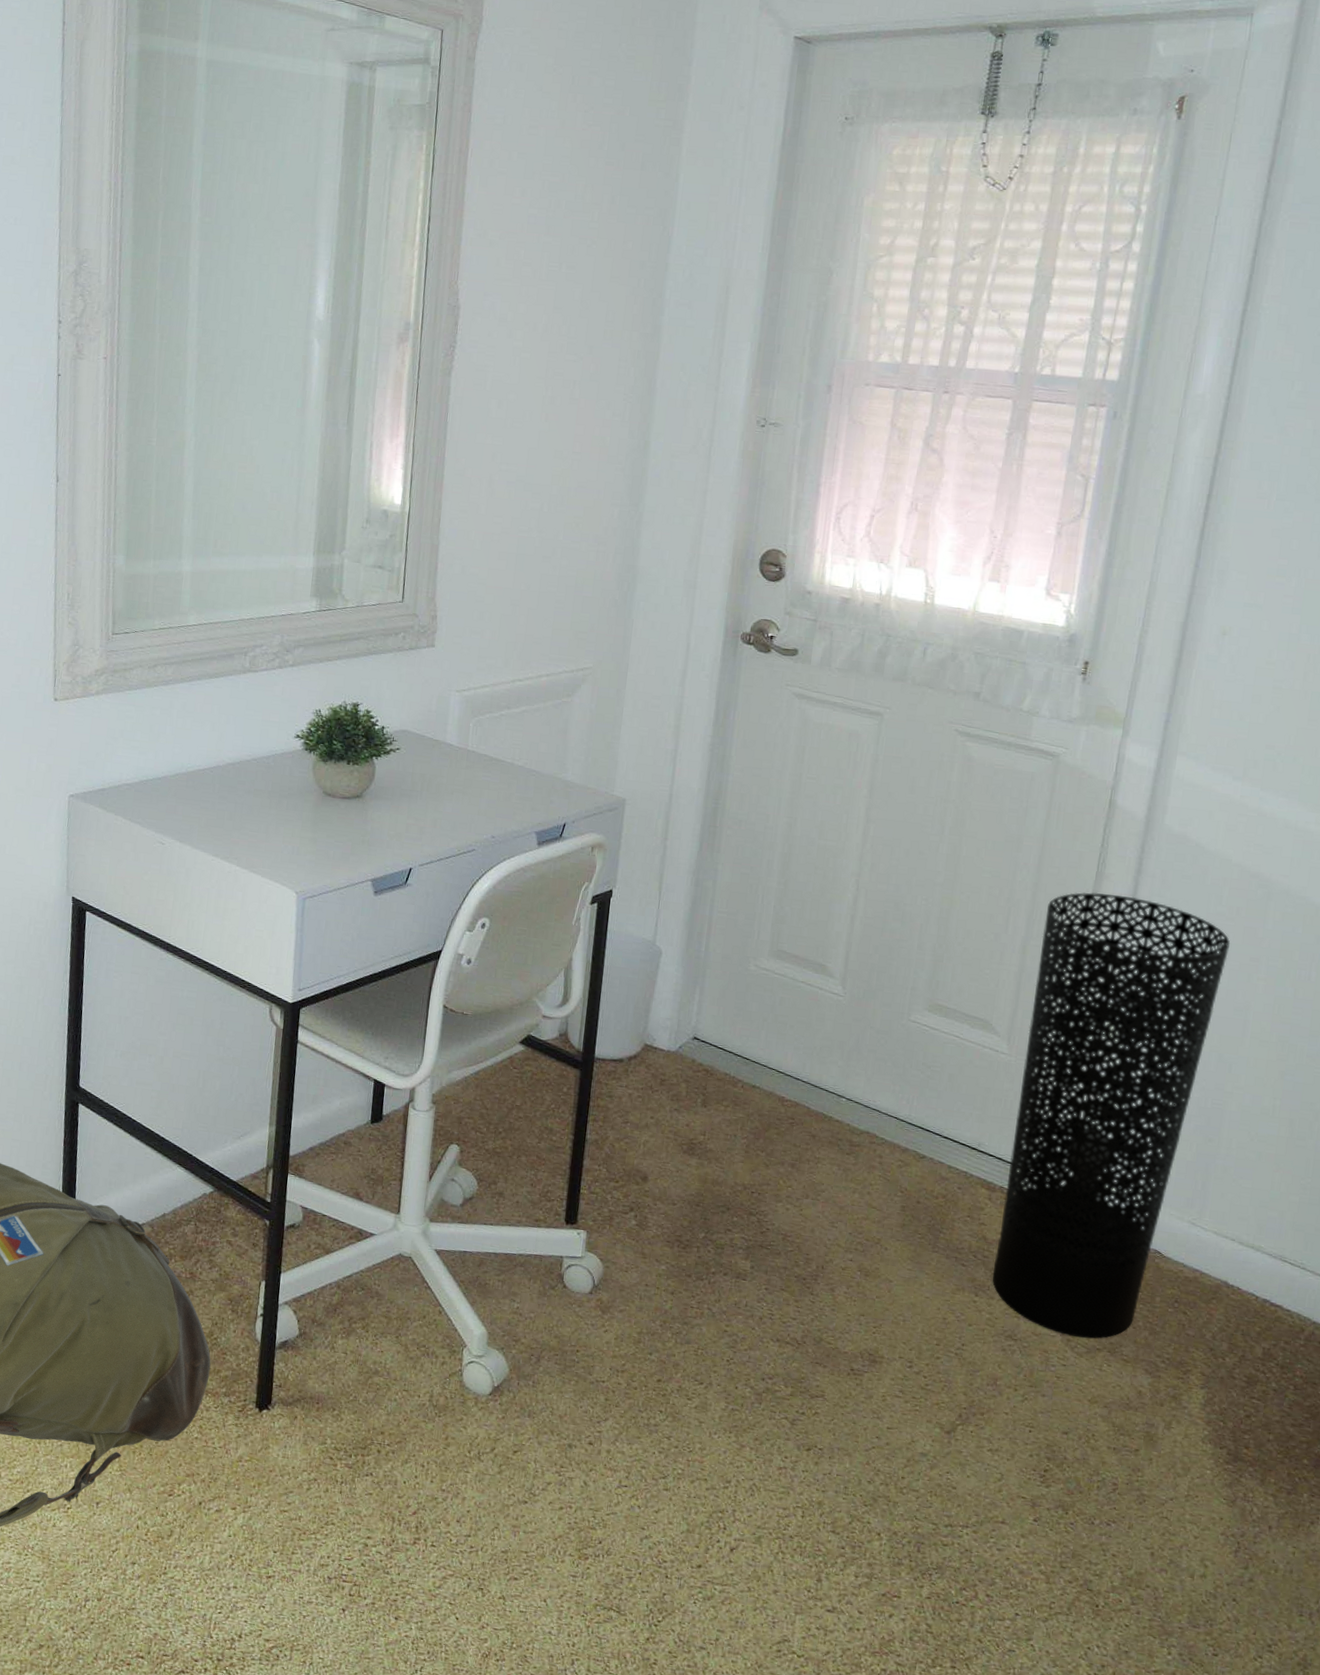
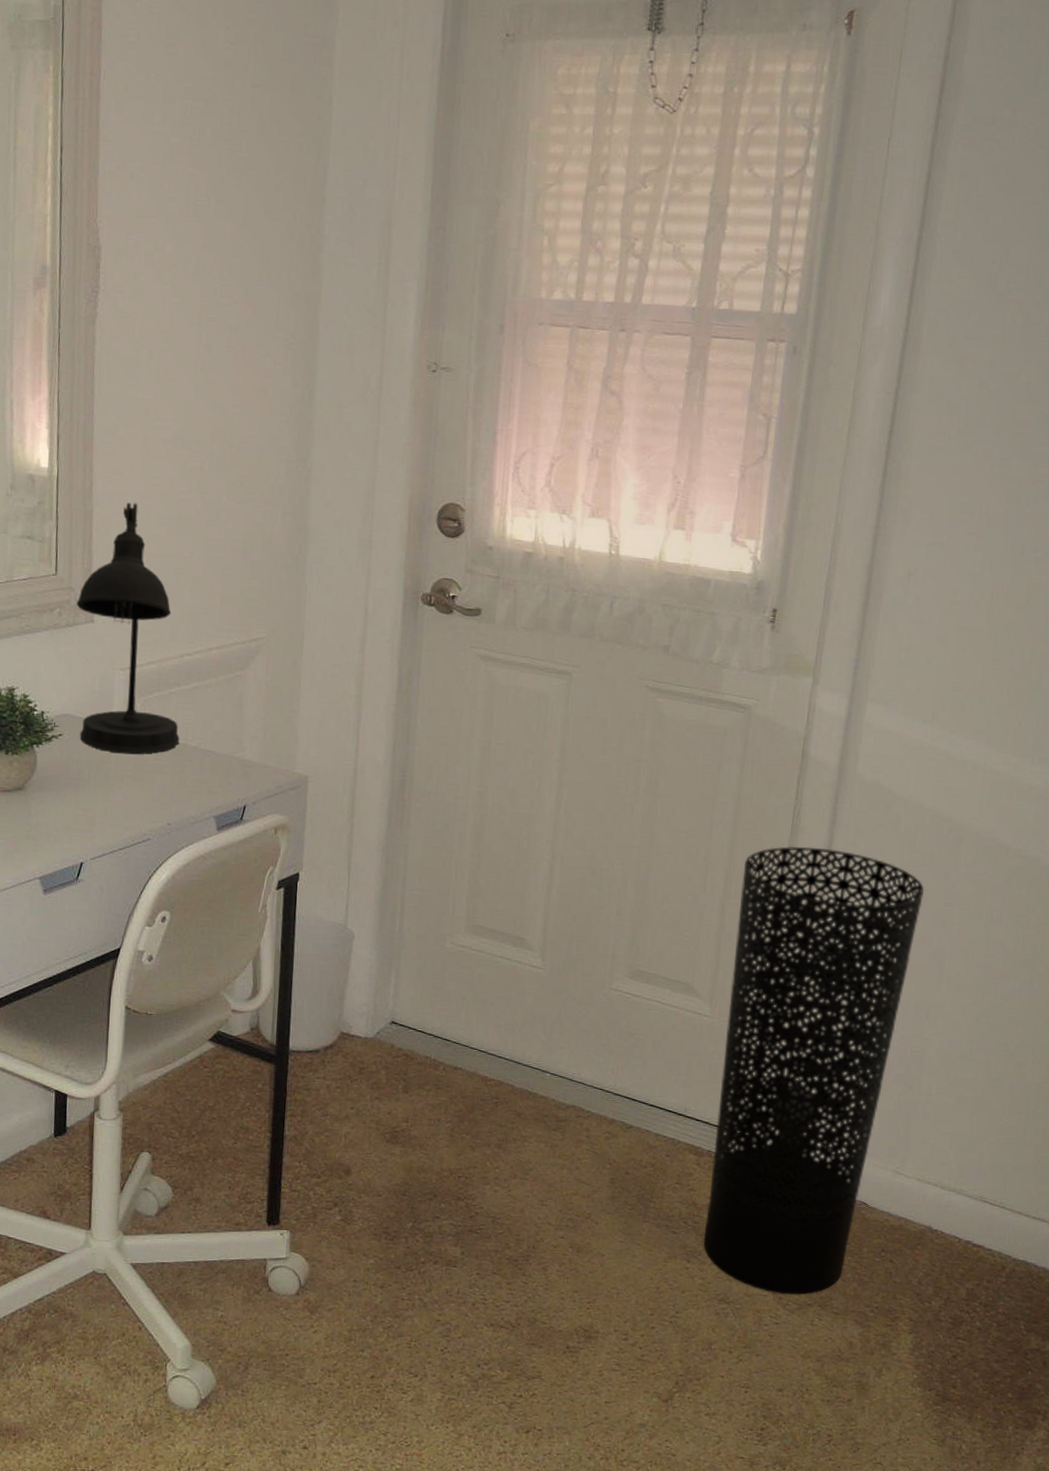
desk lamp: none [415,538,508,770] -> present [76,502,180,754]

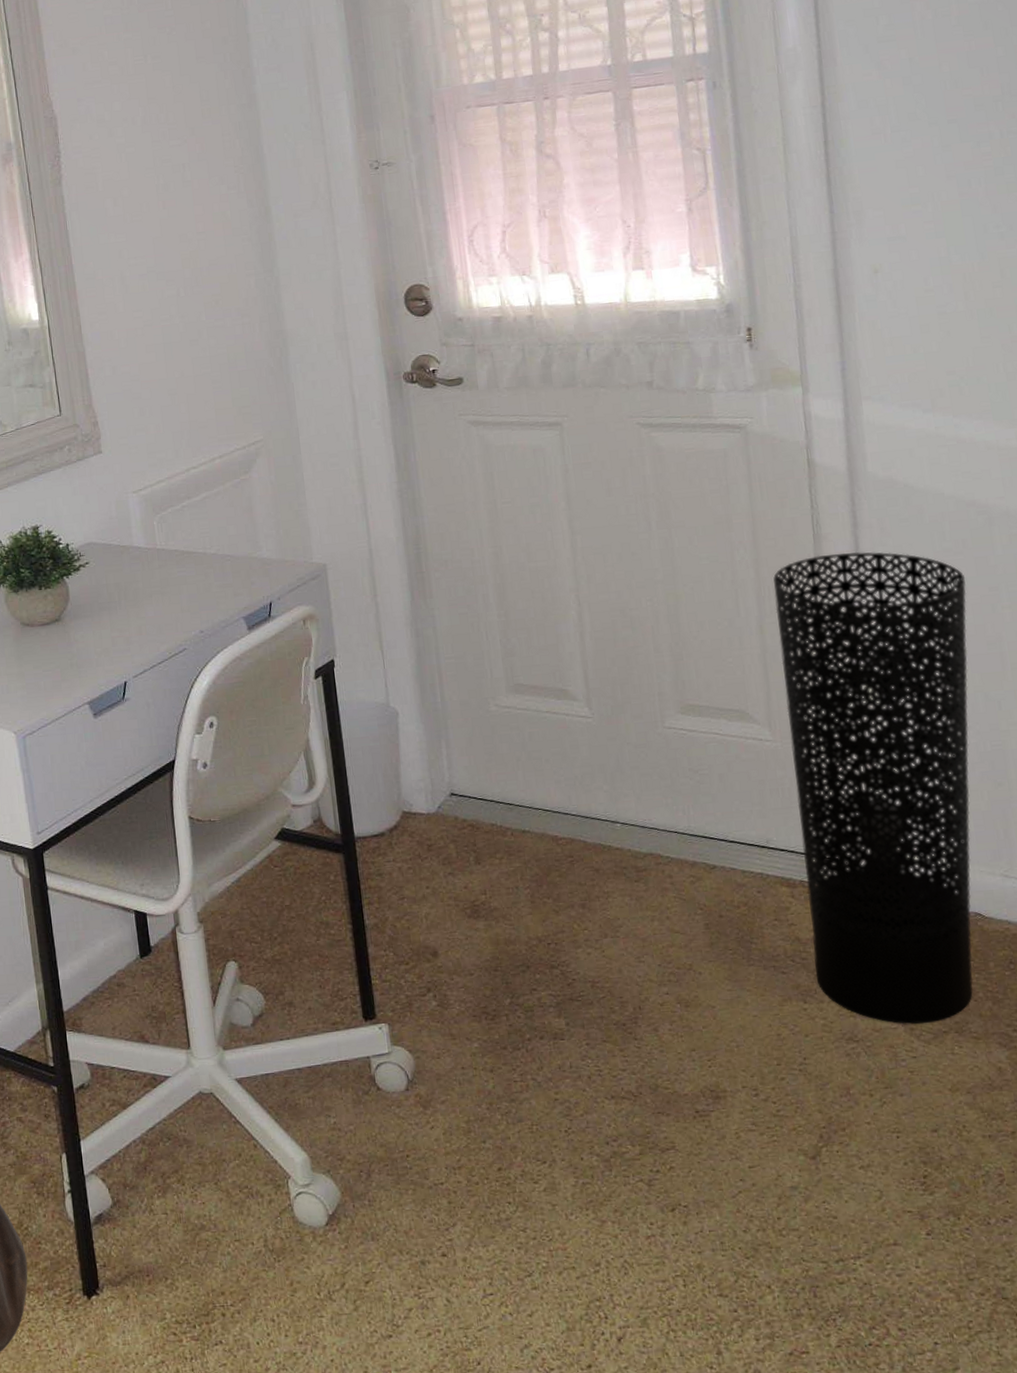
desk lamp: present [76,502,180,754] -> none [83,337,199,572]

